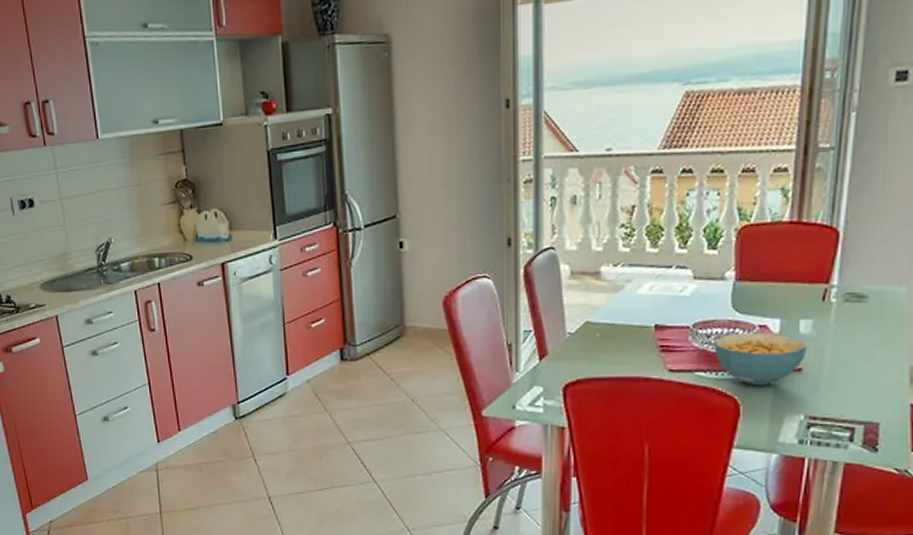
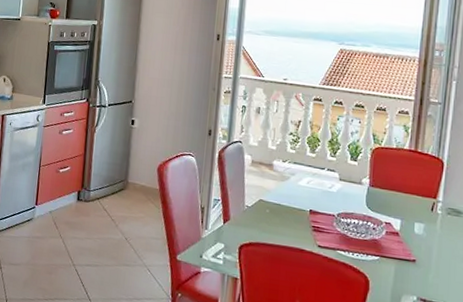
cereal bowl: present [714,332,808,386] -> none [351,225,420,269]

